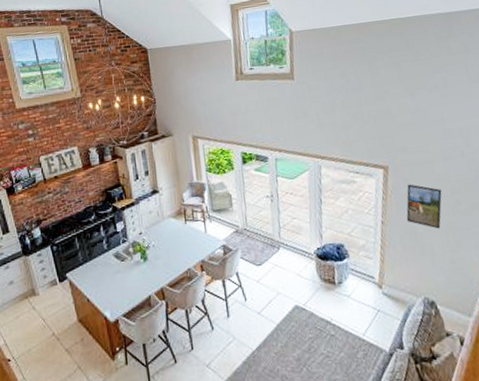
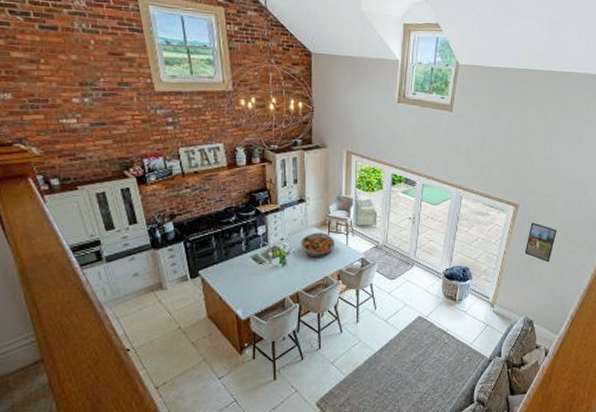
fruit basket: none [158,222,194,249] -> present [300,232,336,257]

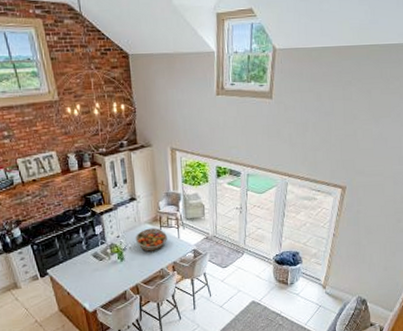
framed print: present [524,222,557,263] -> none [354,203,387,242]

